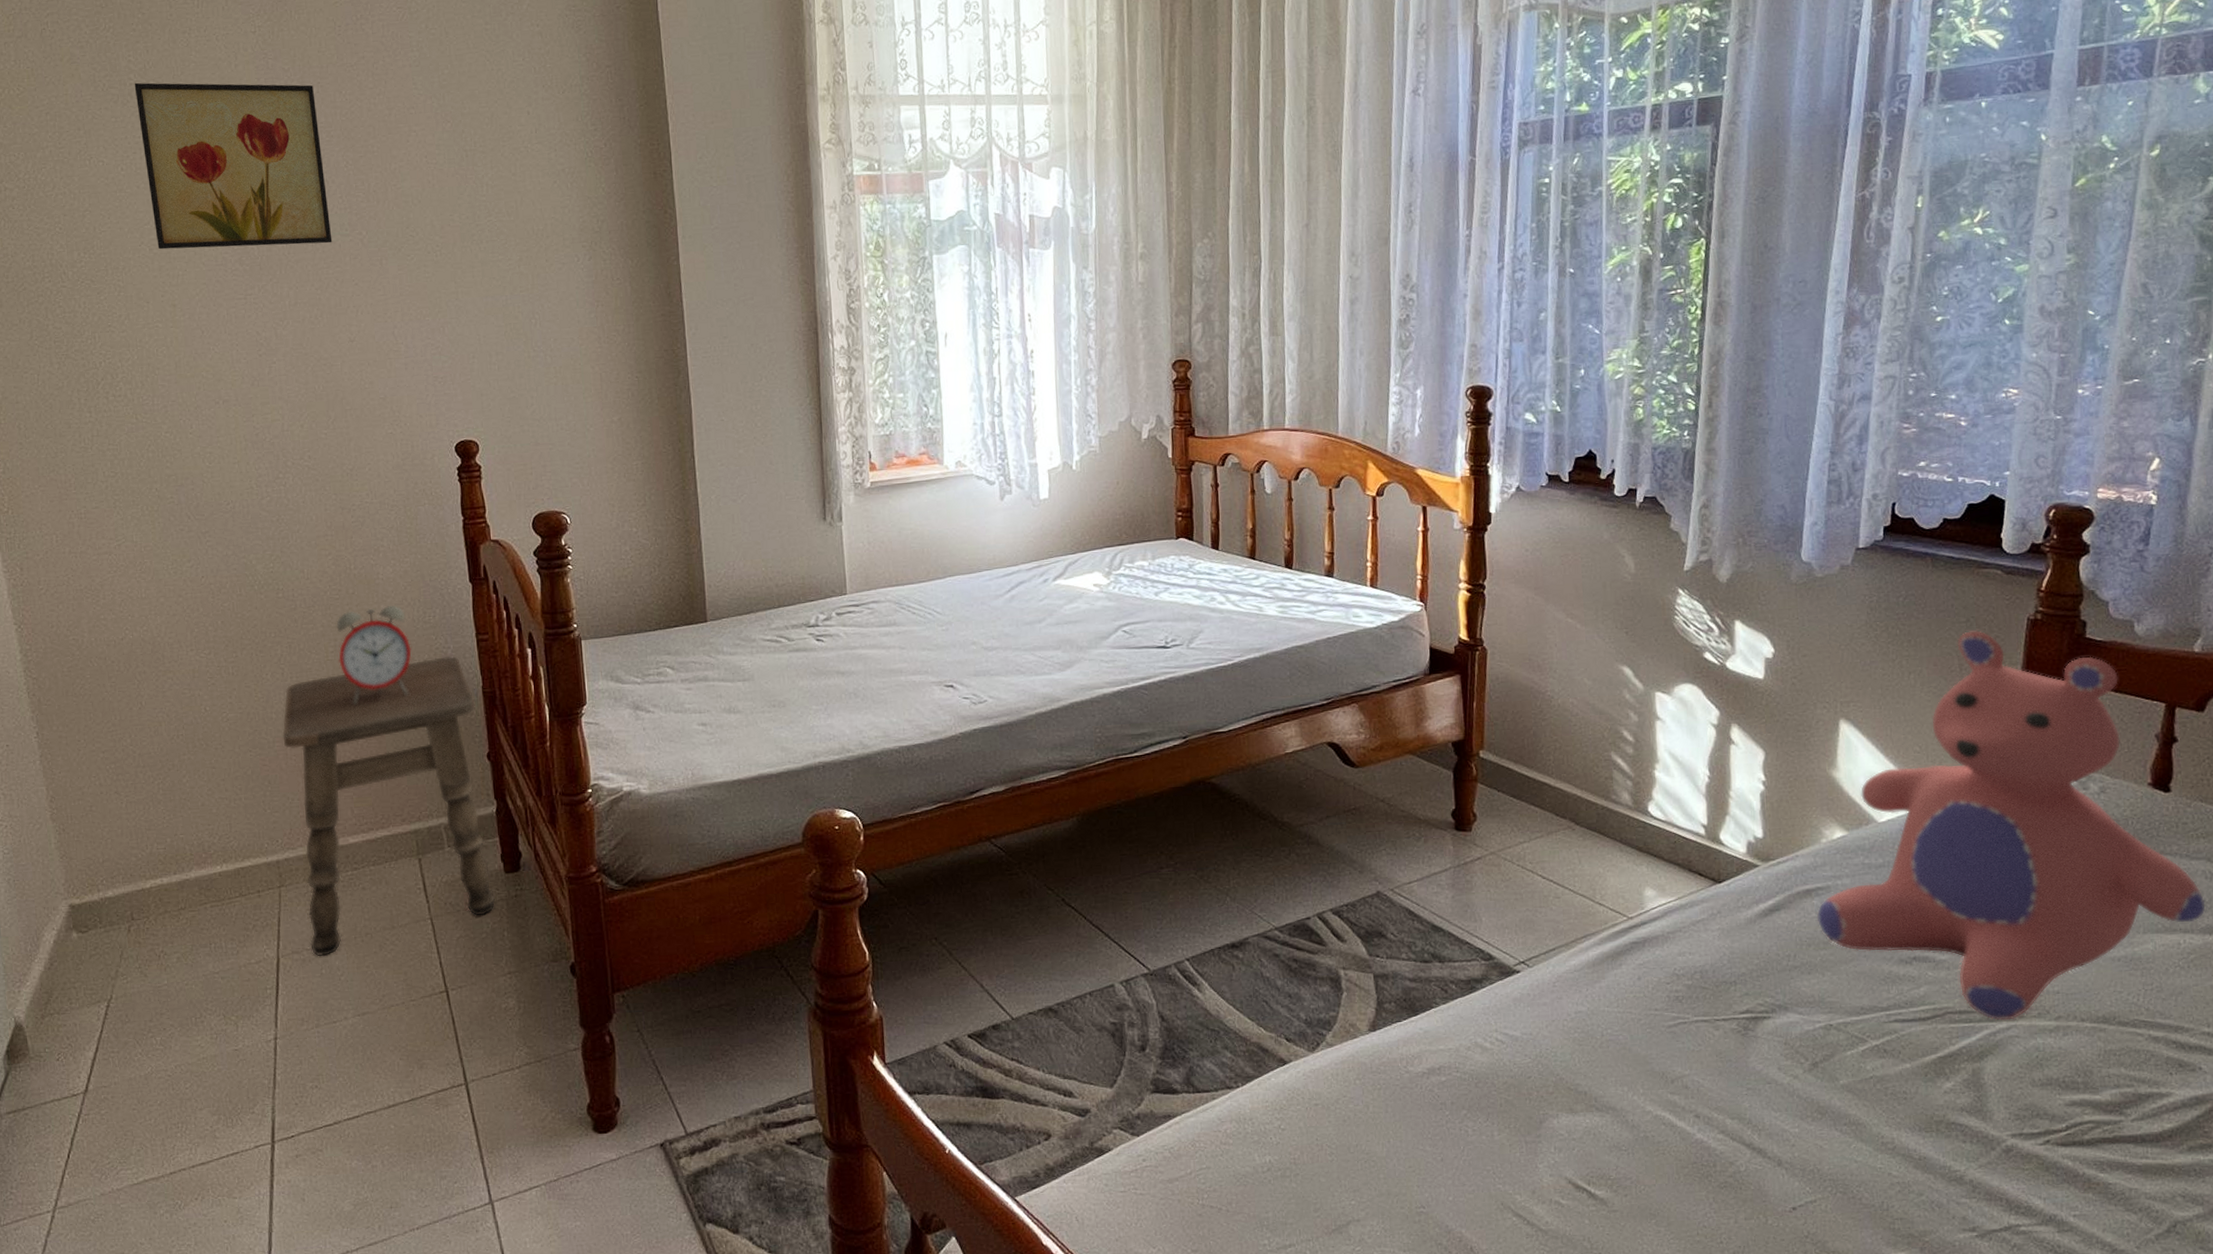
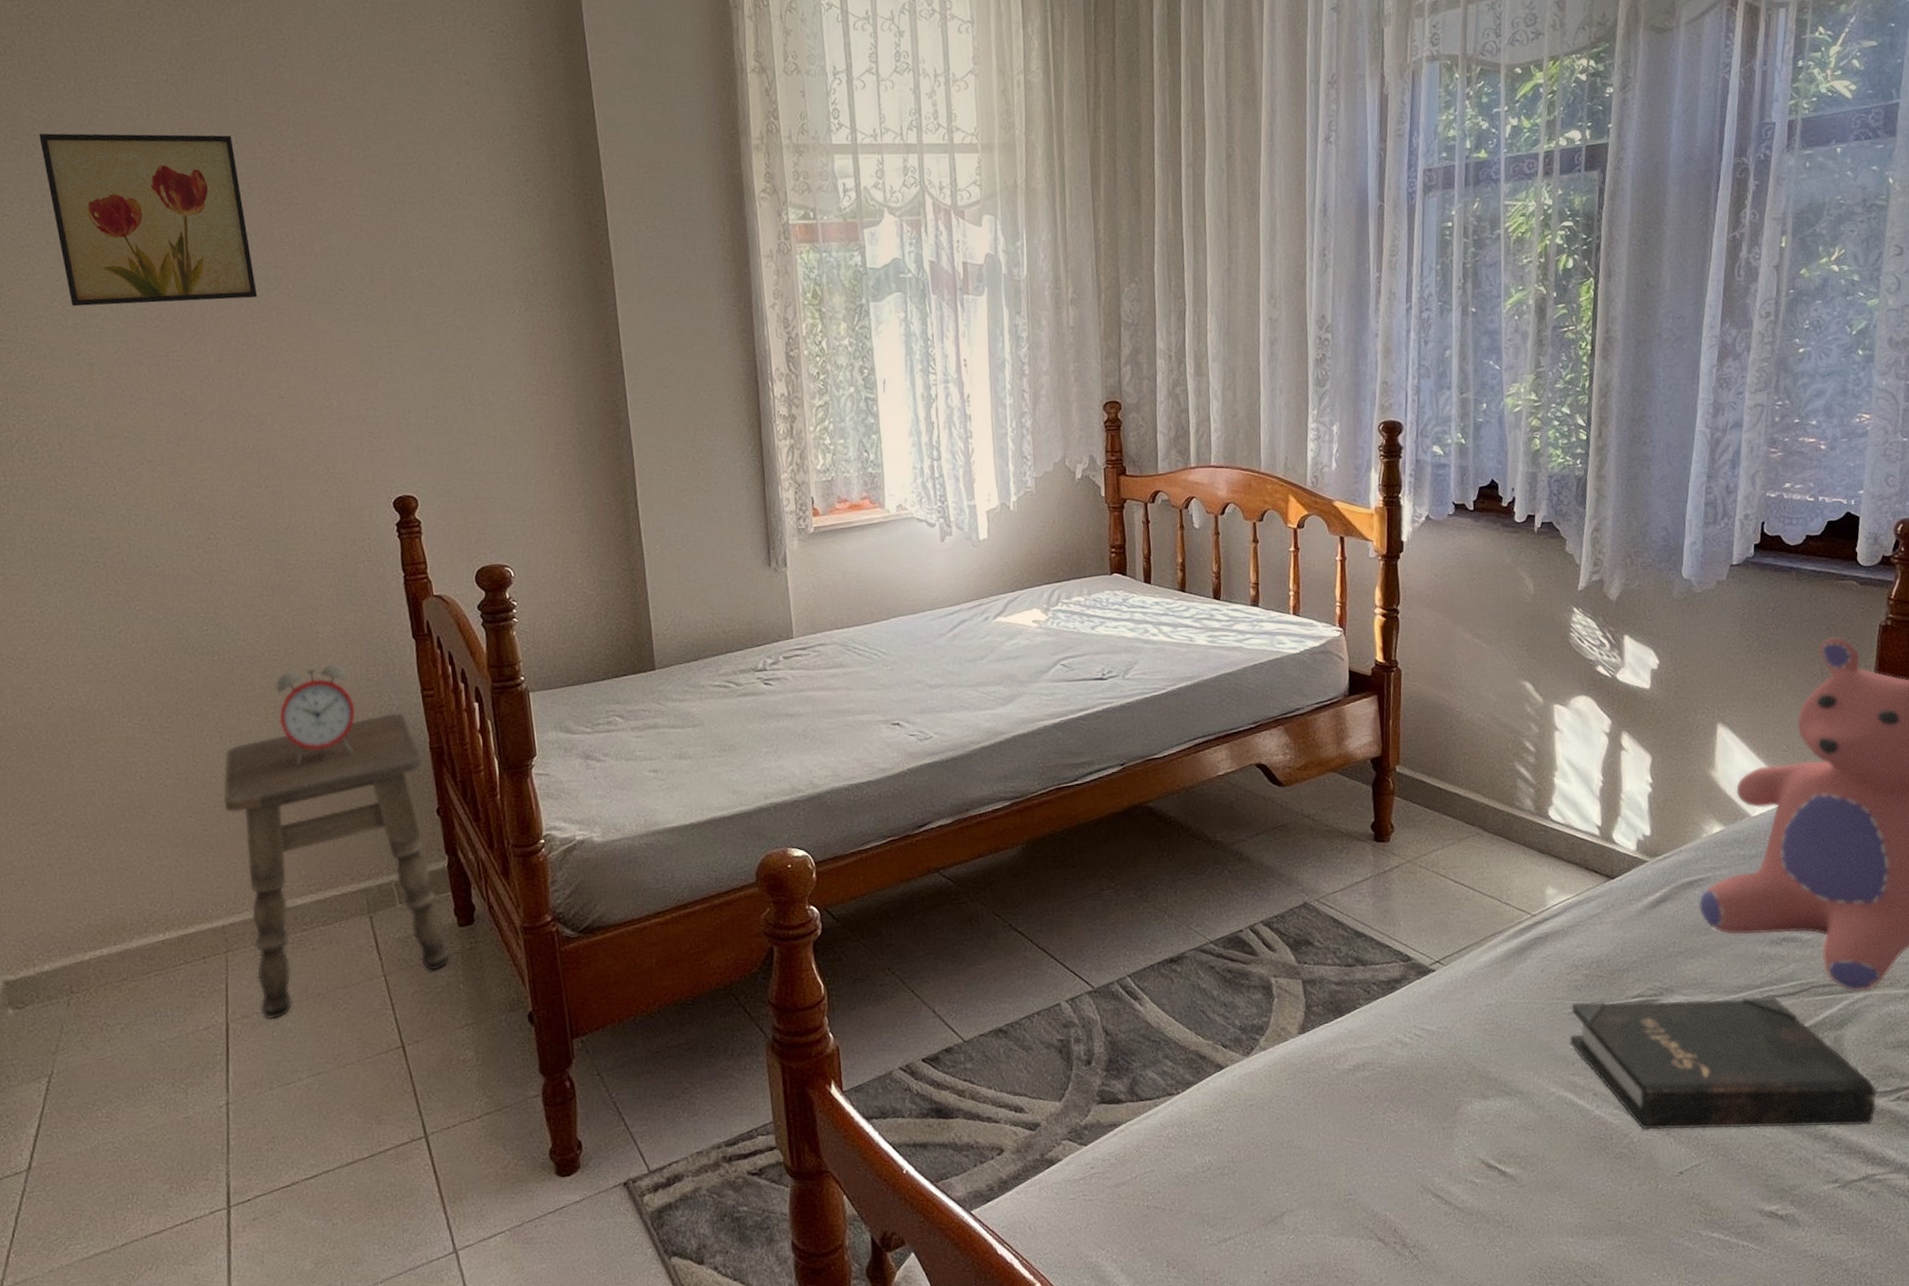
hardback book: none [1668,1015,2022,1170] -> present [1569,996,1877,1130]

